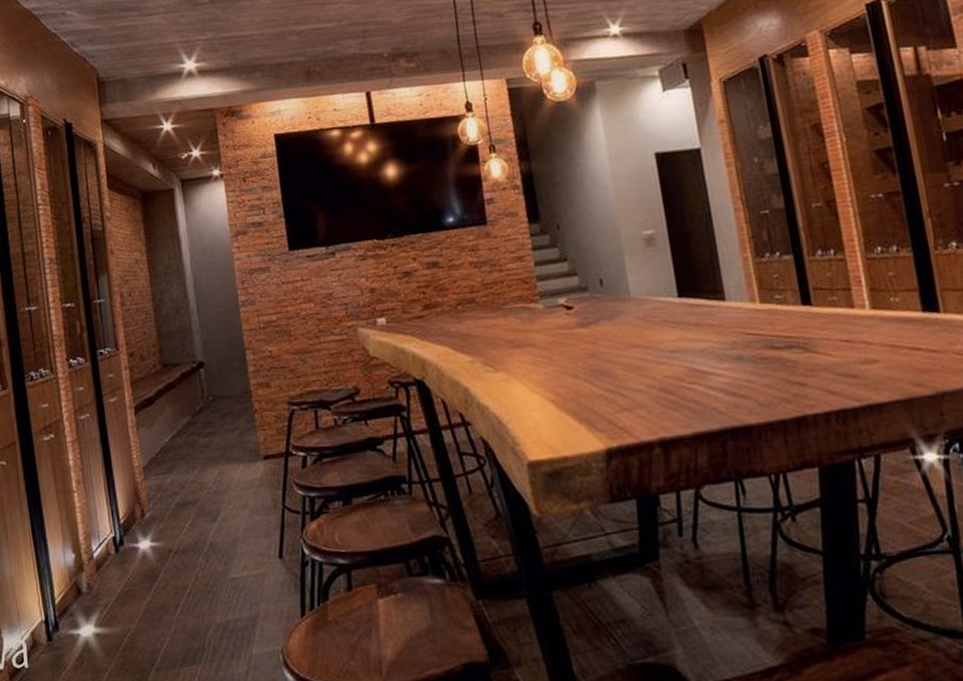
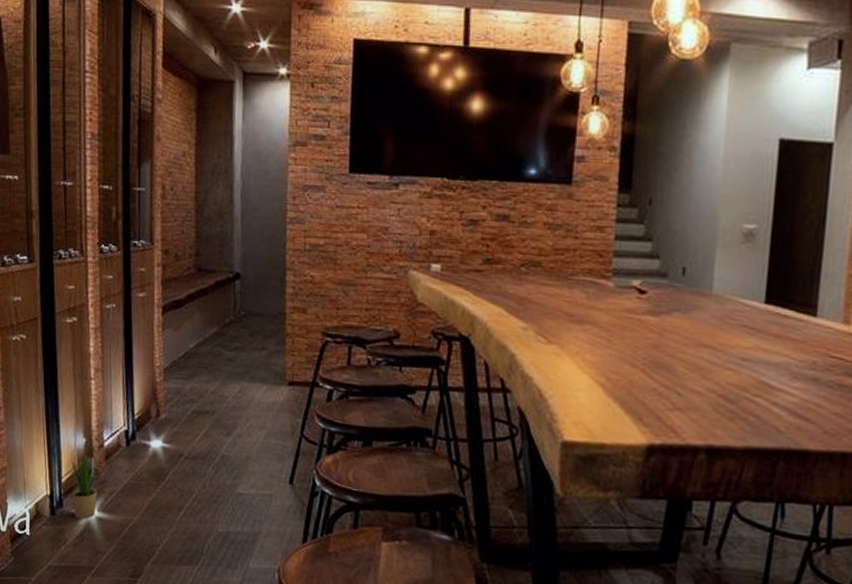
potted plant: none [63,568,93,640] -> present [71,452,98,520]

